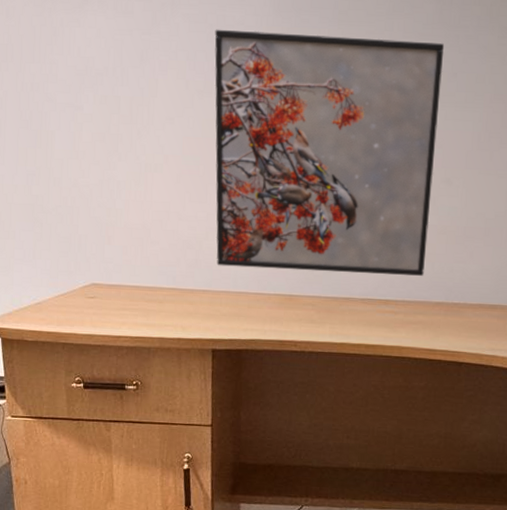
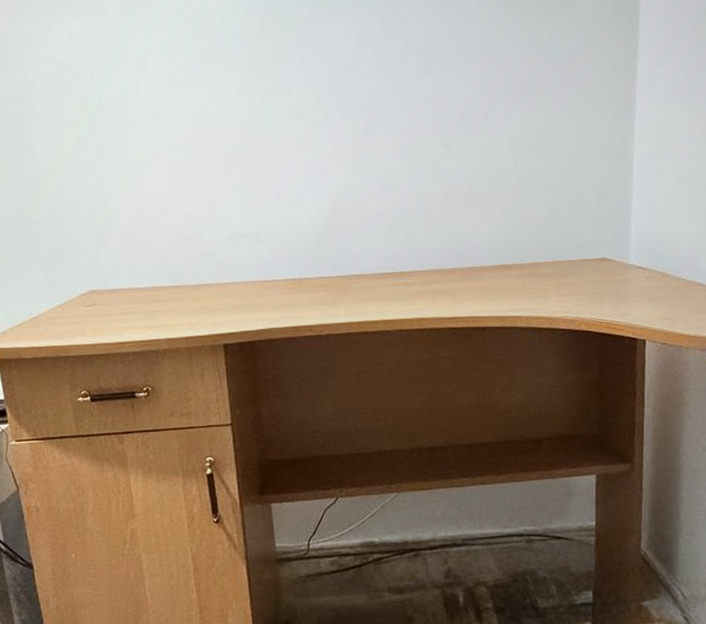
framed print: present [214,29,445,276] -> none [192,11,435,258]

